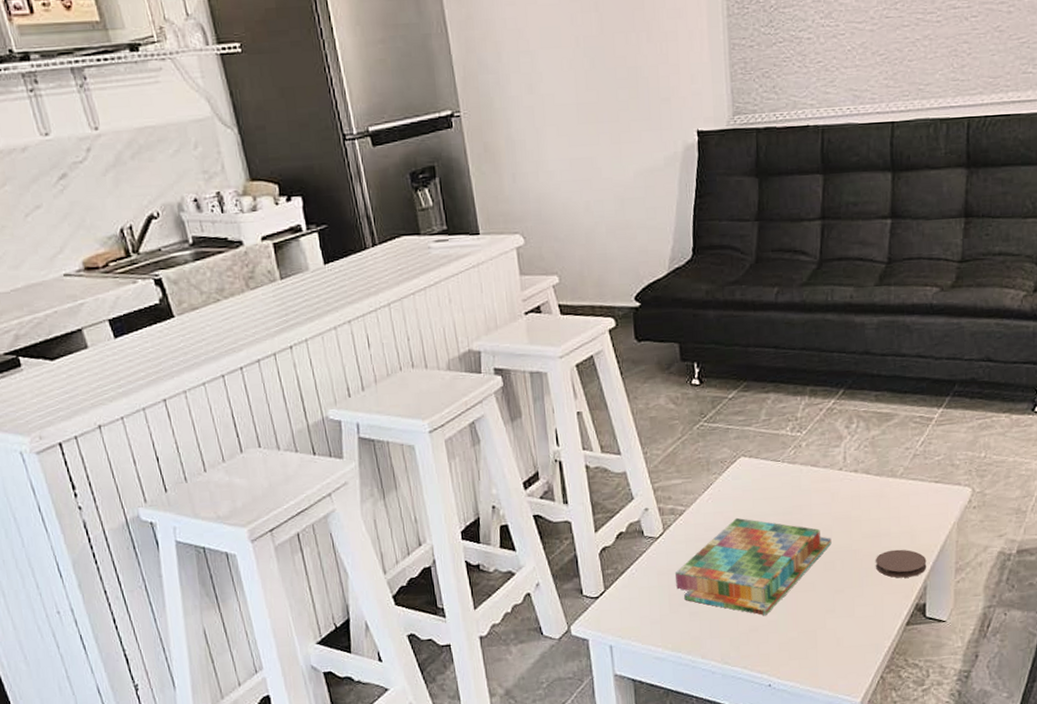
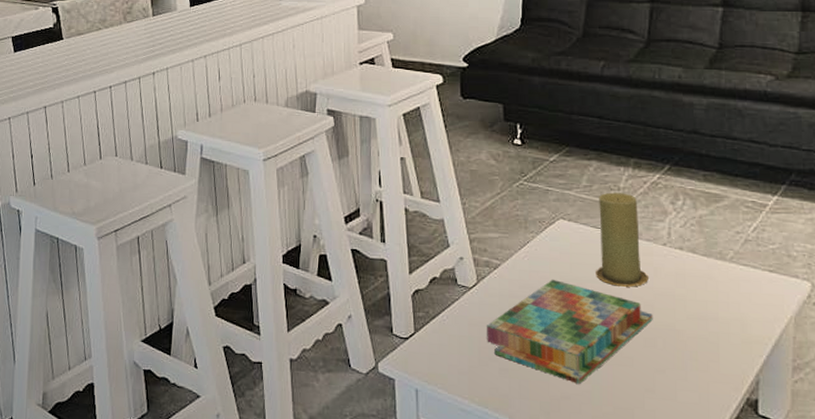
candle: none [777,422,827,516] -> present [596,192,648,287]
coaster: present [875,549,927,578] -> none [700,336,759,369]

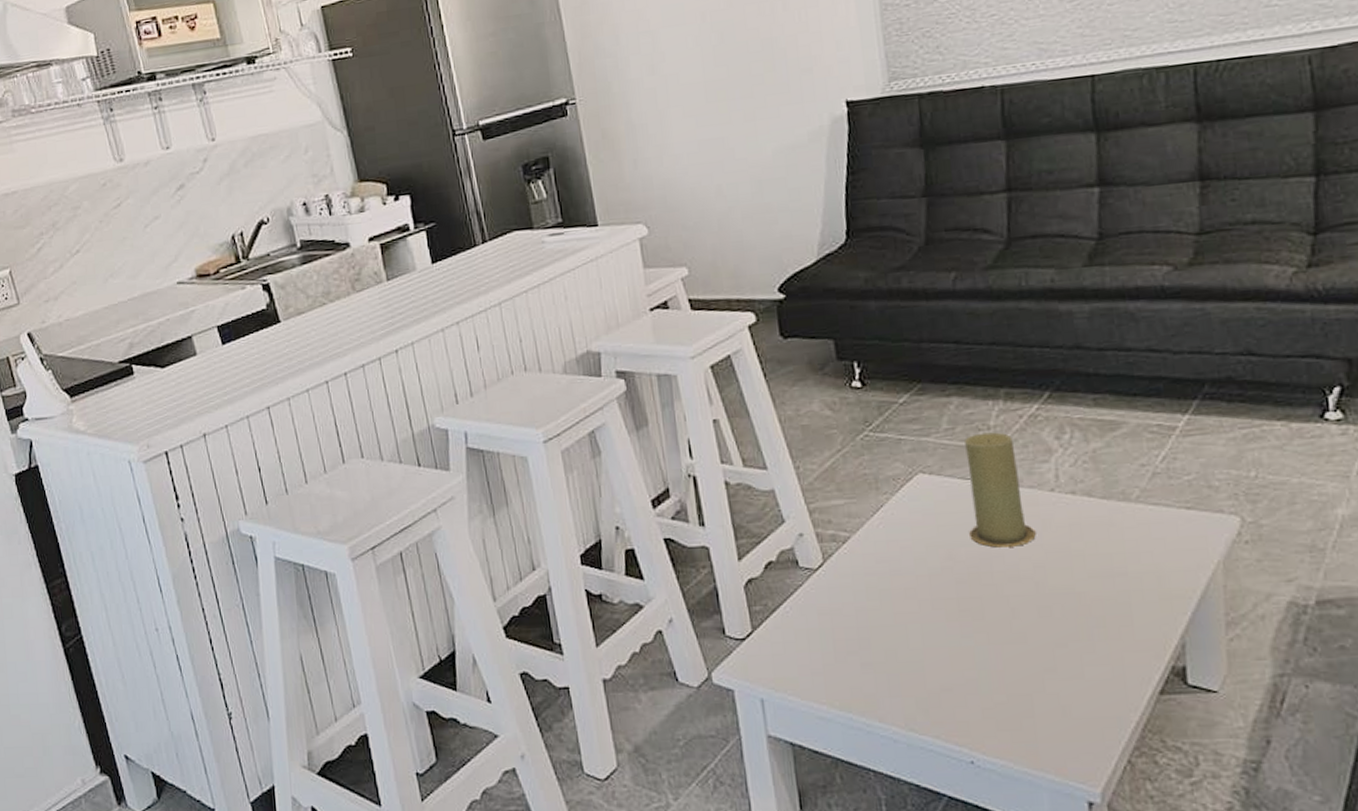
board game: present [487,279,653,384] -> none [841,547,1046,671]

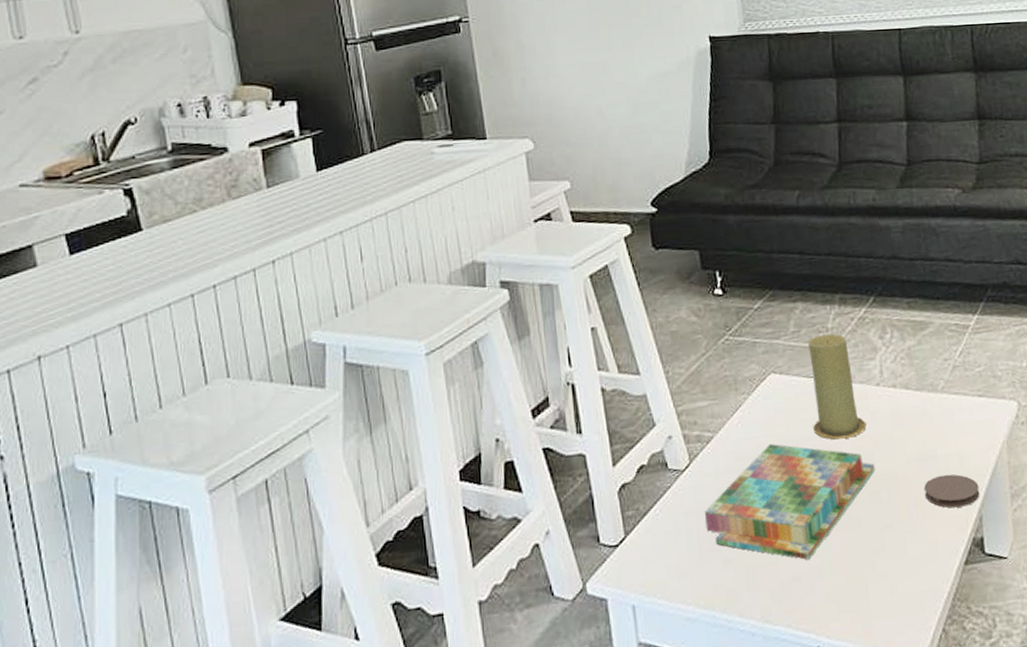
board game: none [841,547,1046,671] -> present [705,443,875,560]
coaster: none [1109,593,1184,632] -> present [924,474,980,508]

